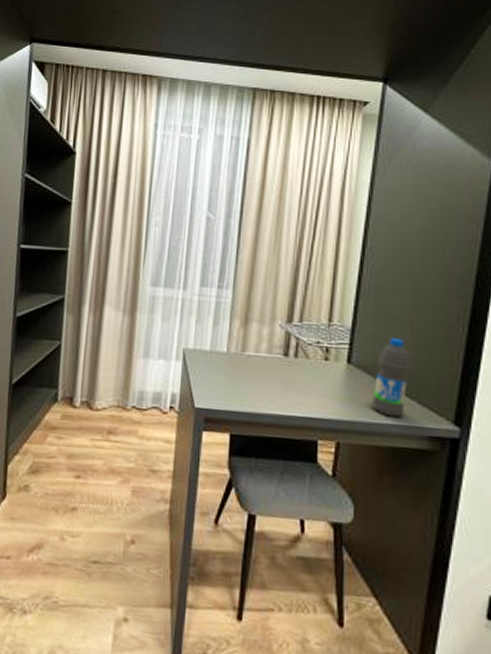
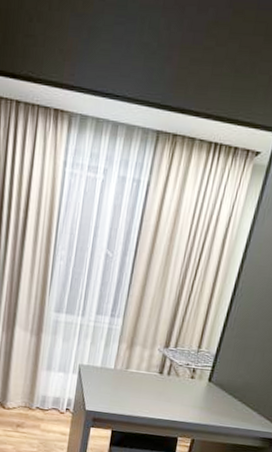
water bottle: present [372,338,411,418] -> none [222,364,258,423]

